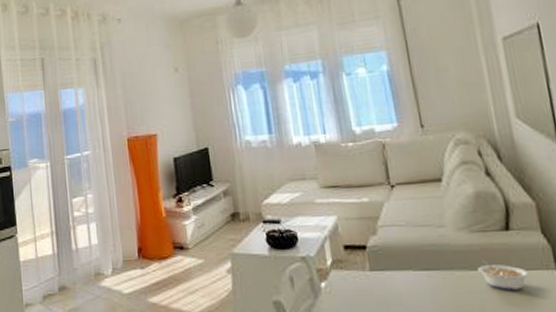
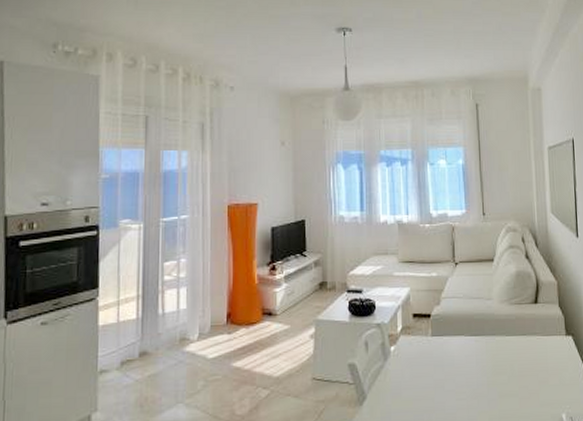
legume: present [477,260,529,290] -> none [512,328,547,352]

